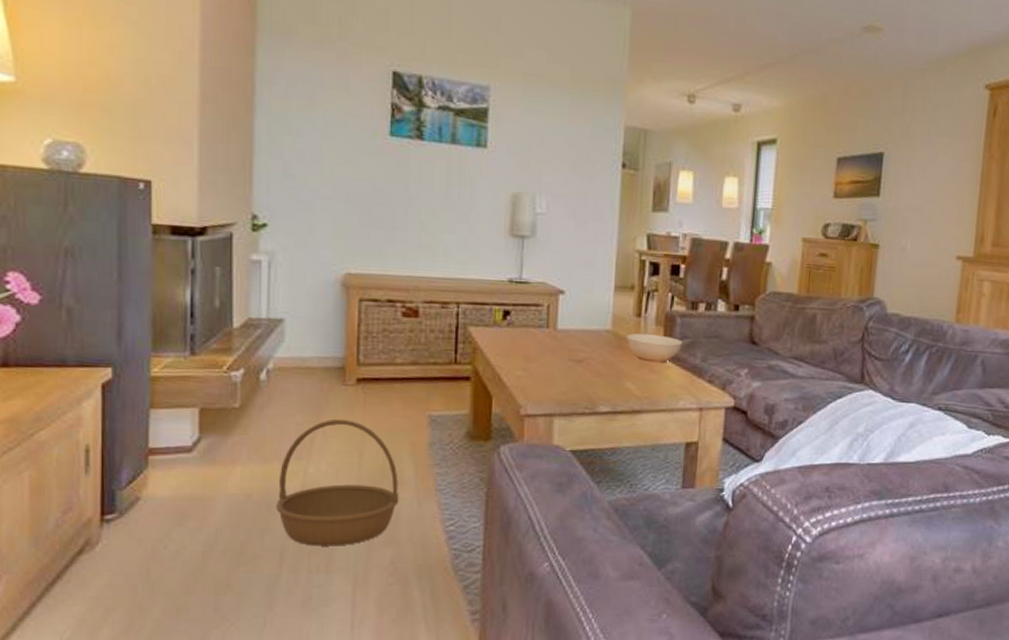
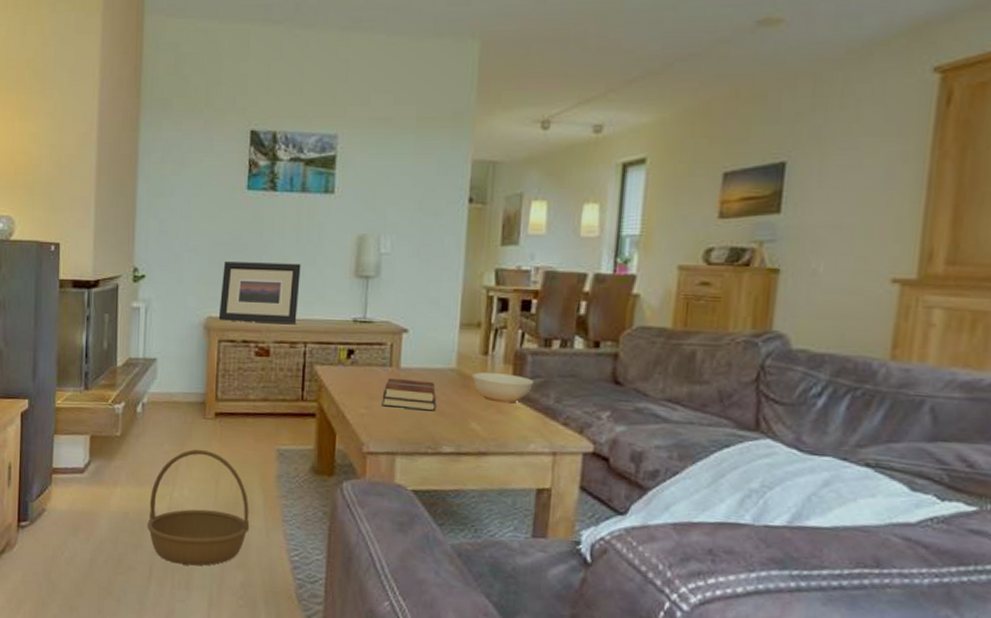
picture frame: none [358,213,452,283] -> present [218,262,301,324]
books: none [539,339,593,372] -> present [382,377,437,411]

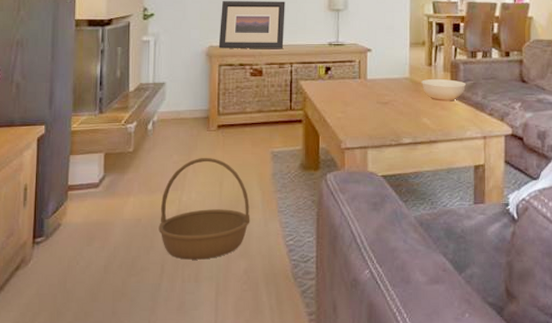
books: present [382,377,437,411] -> none [354,87,396,112]

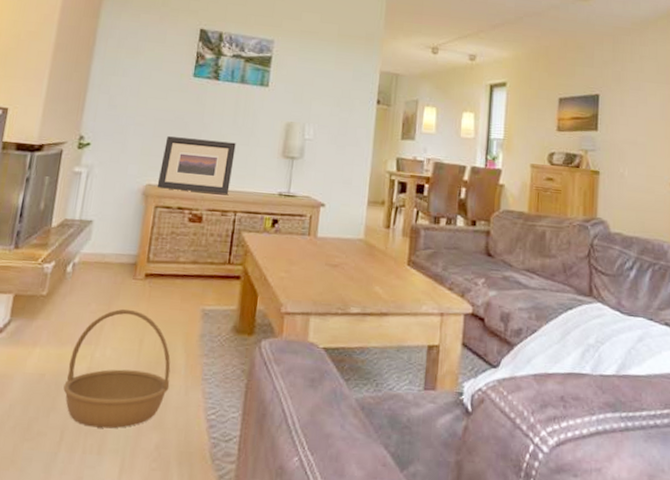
bowl: present [422,79,467,101] -> none [377,243,427,270]

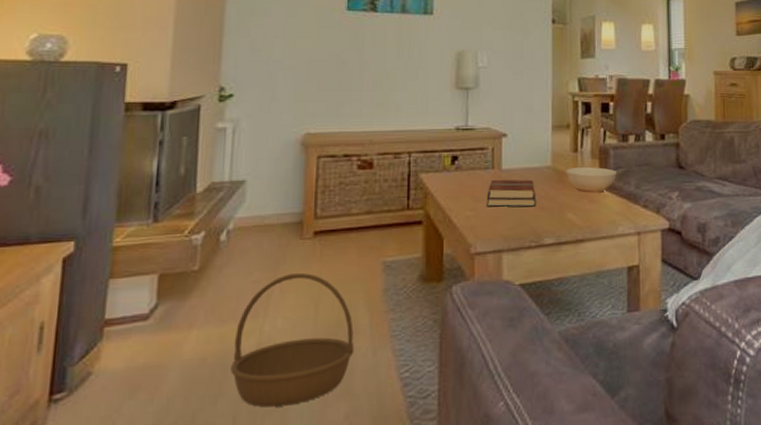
picture frame: present [157,136,236,194] -> none [317,78,403,136]
books: none [300,245,347,276] -> present [486,179,537,207]
bowl: none [377,243,427,270] -> present [566,167,618,193]

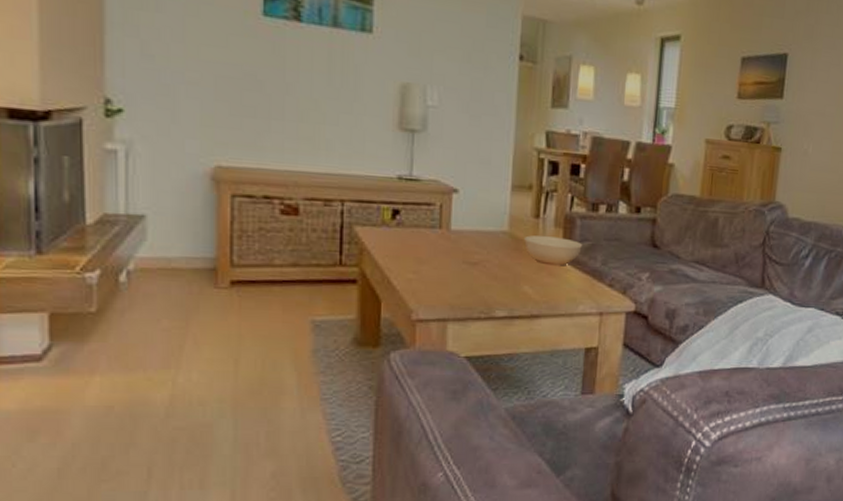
basket: present [230,272,355,408] -> none [142,324,281,460]
books: present [486,179,537,207] -> none [431,240,489,275]

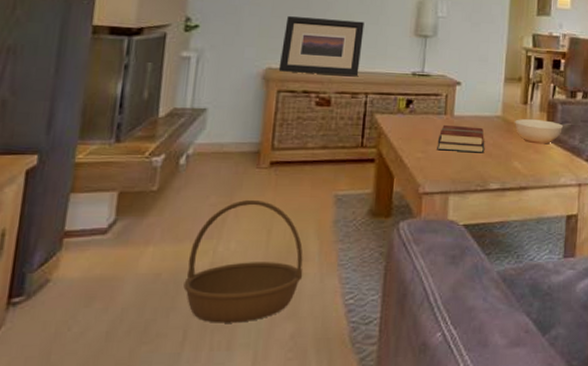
basket: none [142,324,281,460] -> present [183,199,303,323]
picture frame: none [230,100,335,178] -> present [278,16,365,76]
books: none [431,240,489,275] -> present [437,124,485,153]

